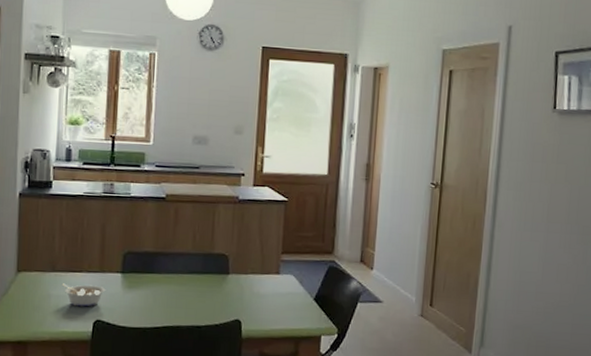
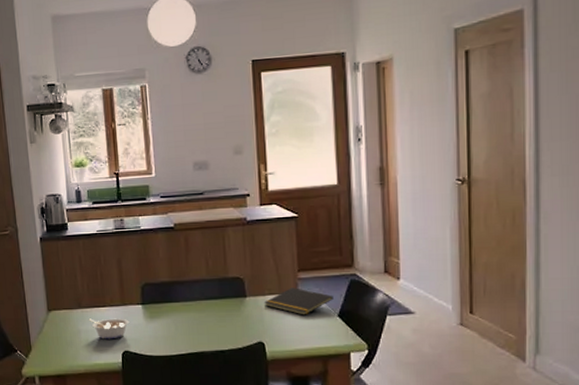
notepad: none [245,269,312,297] -> present [263,288,333,315]

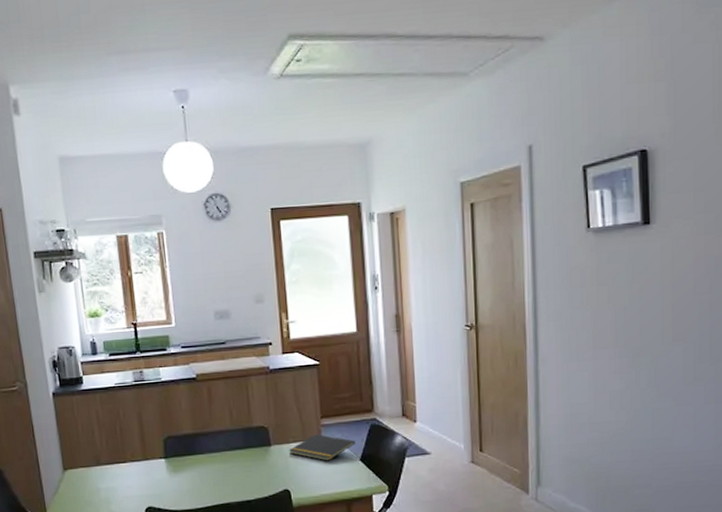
legume: present [88,318,130,339] -> none [108,473,152,497]

